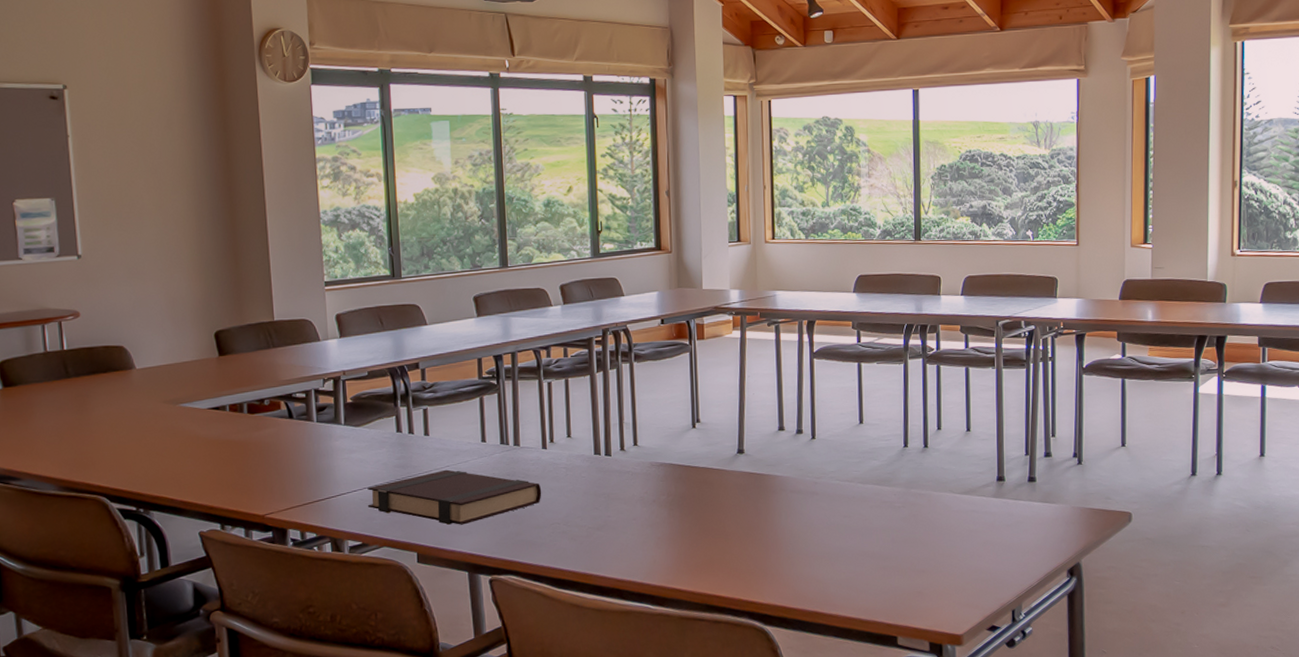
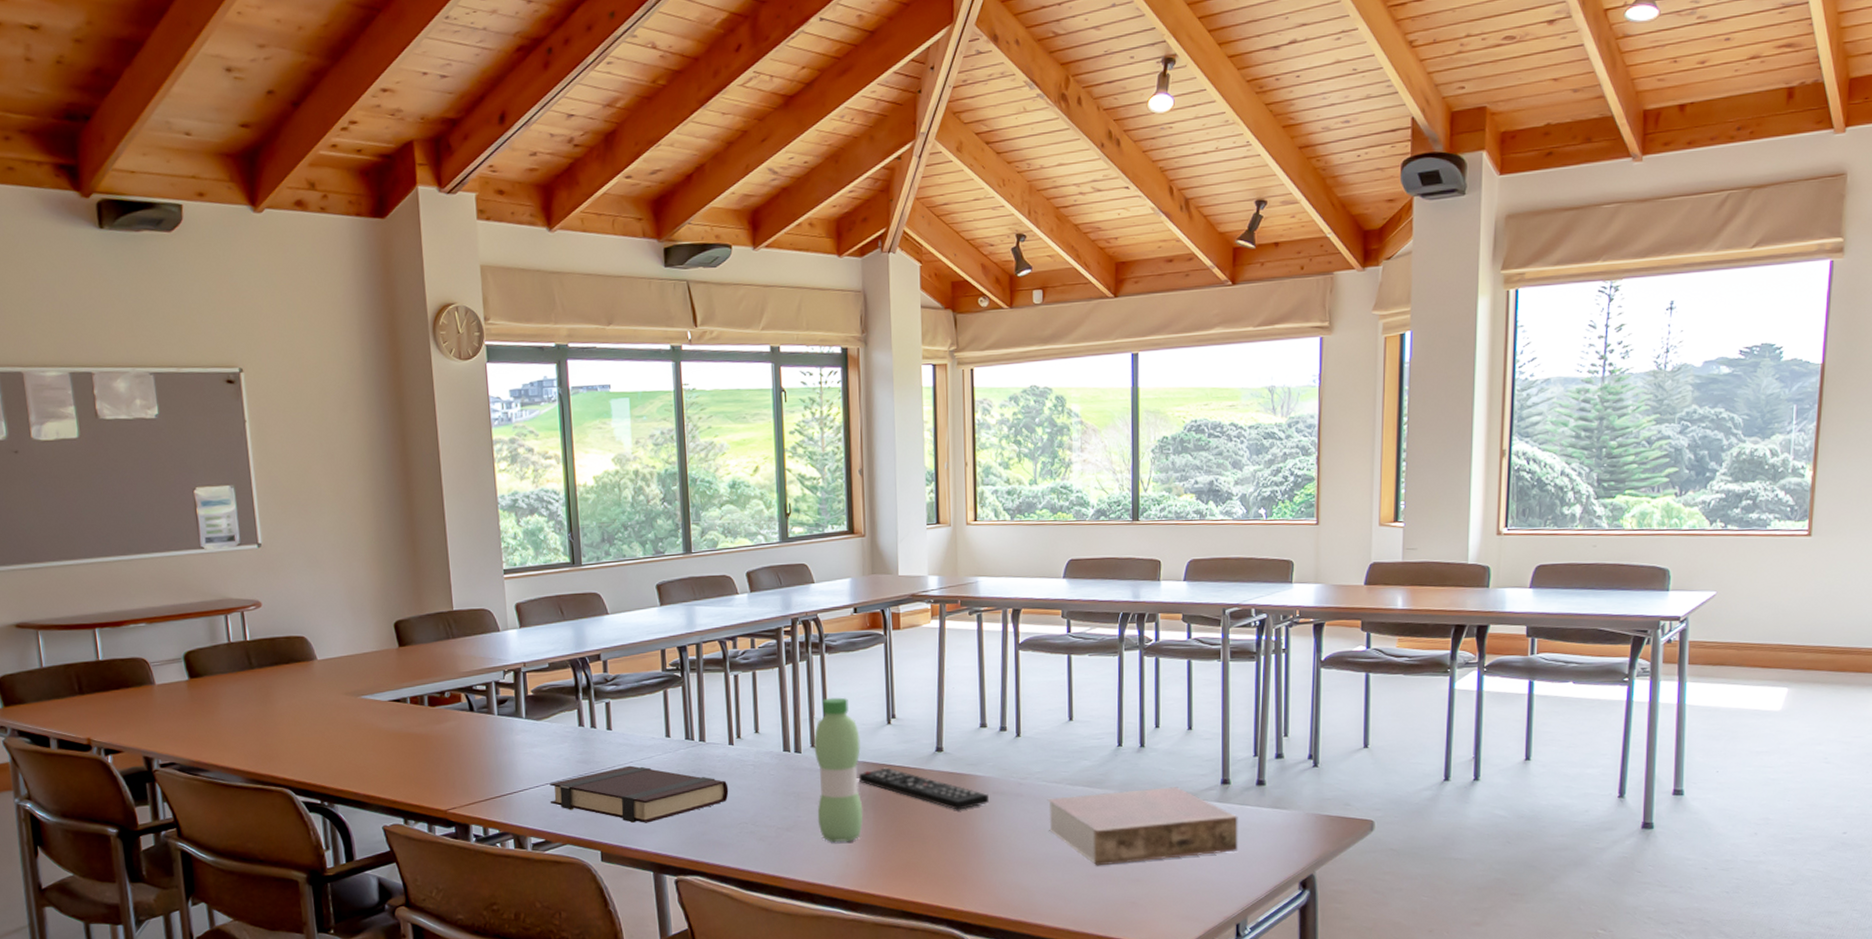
water bottle: none [623,403,670,541] -> present [813,697,864,843]
remote control: none [666,469,787,508] -> present [859,767,989,810]
book: none [840,484,1013,559] -> present [1047,787,1238,866]

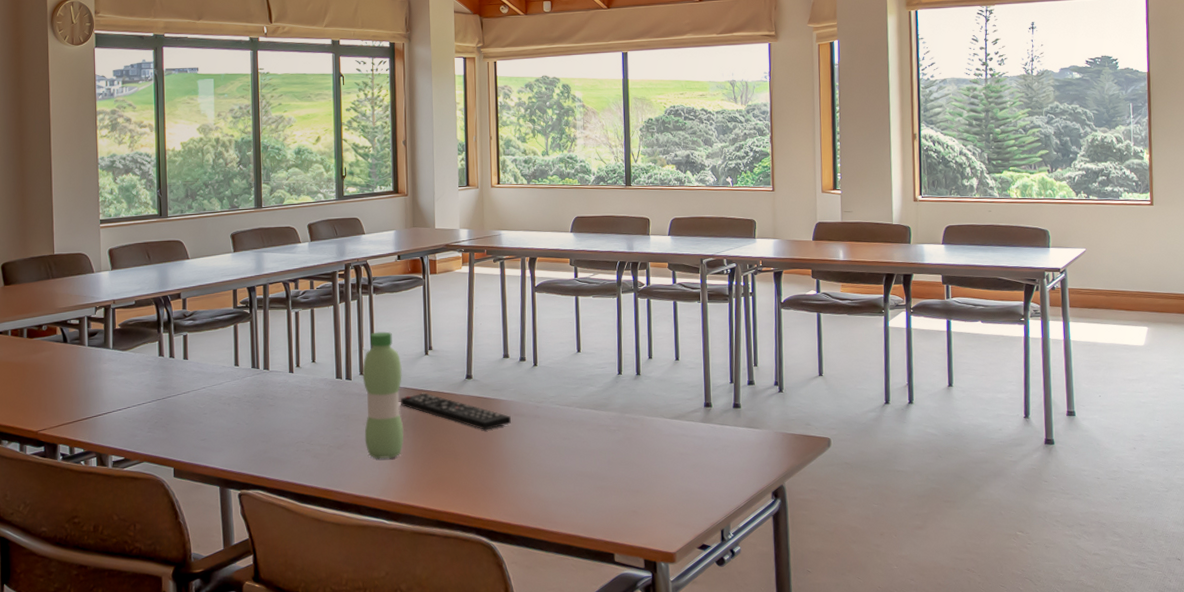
book: present [549,765,729,823] -> none [130,391,288,443]
book: present [1047,787,1238,866] -> none [560,409,720,479]

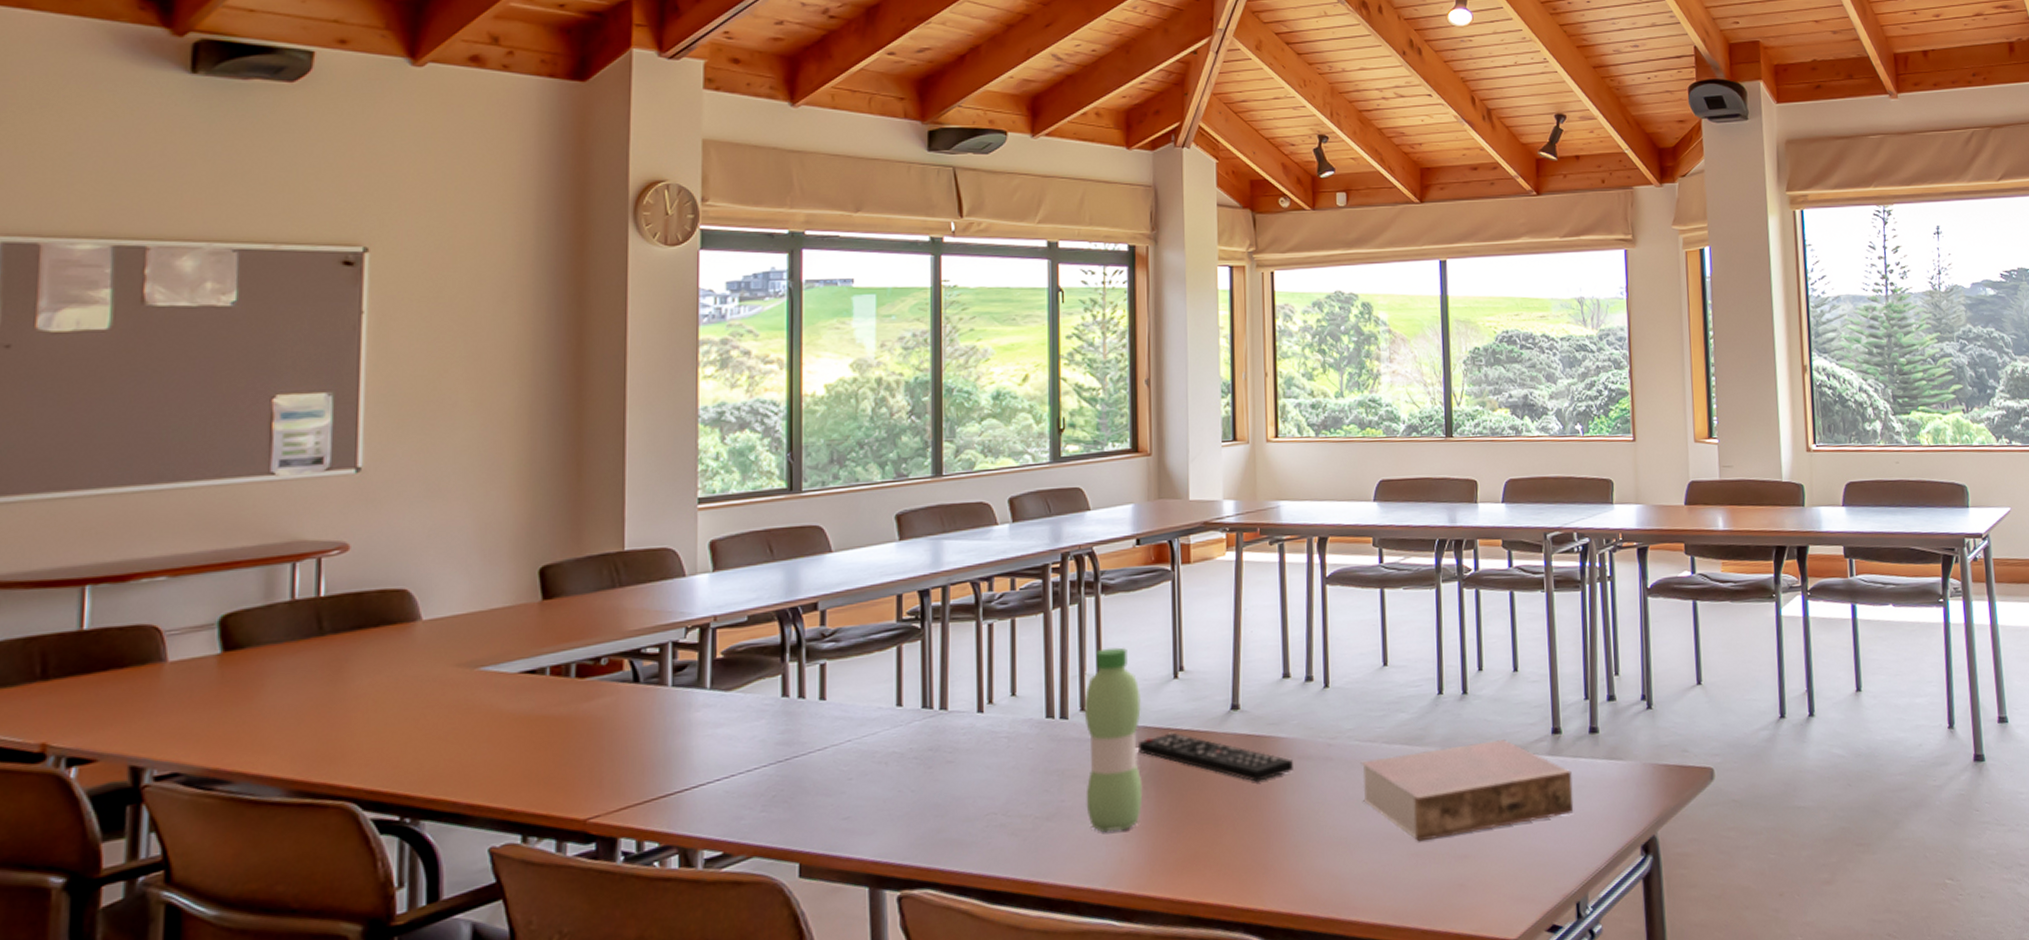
book: none [560,409,720,479] -> present [1360,739,1574,842]

